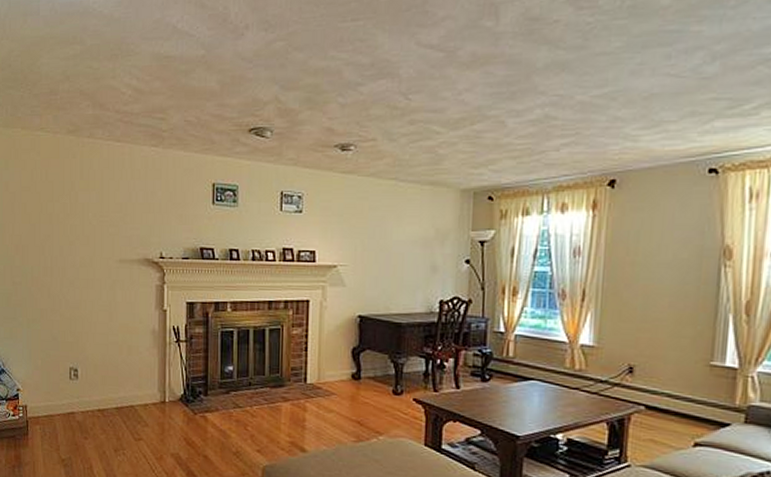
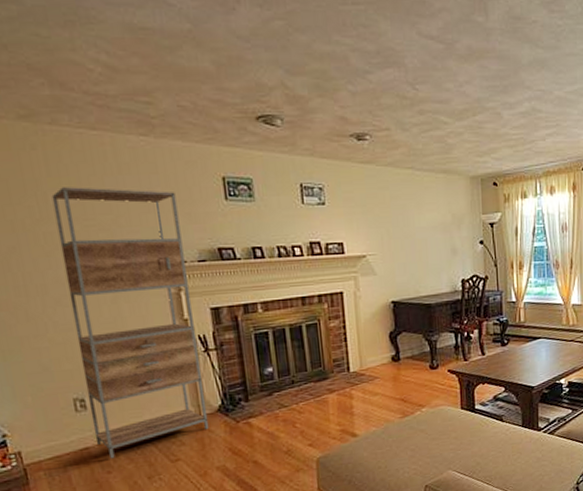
shelving unit: none [80,189,172,427] -> present [52,187,210,459]

